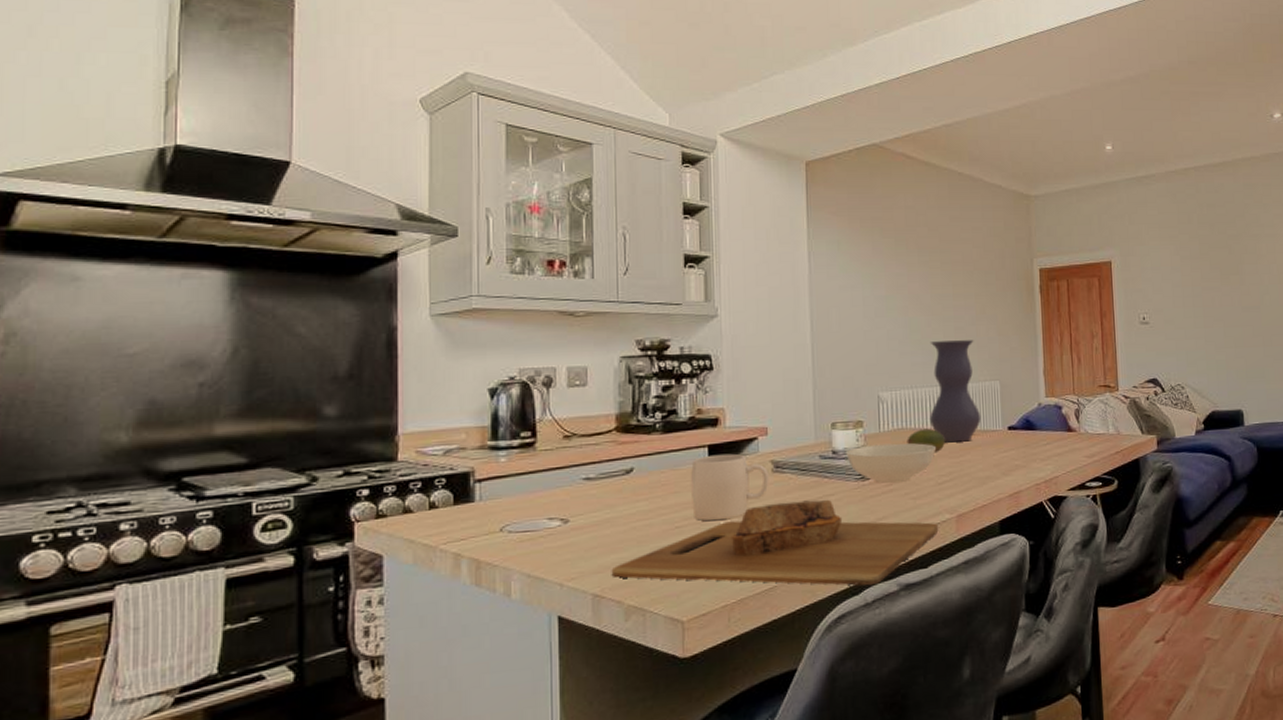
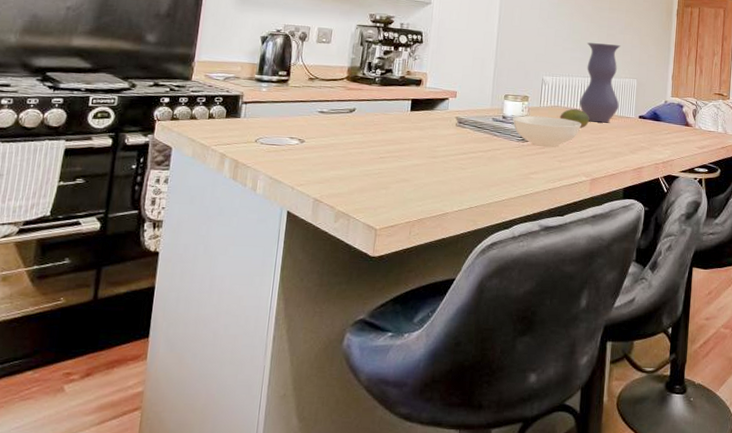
cutting board: present [611,499,939,586] -> none [329,149,576,224]
mug: present [690,453,769,521] -> none [394,107,454,157]

